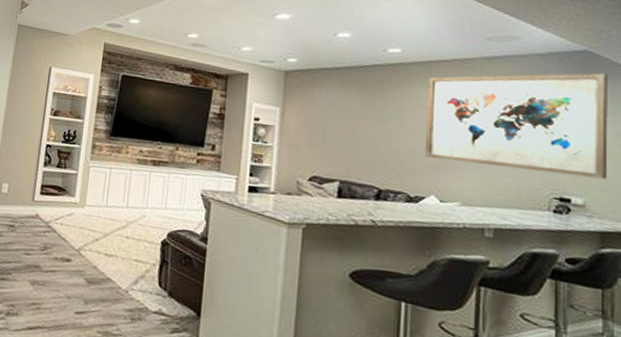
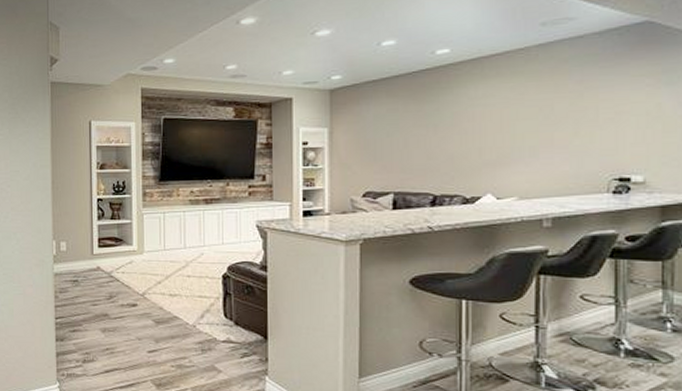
wall art: present [424,72,608,180] -> none [478,42,670,157]

